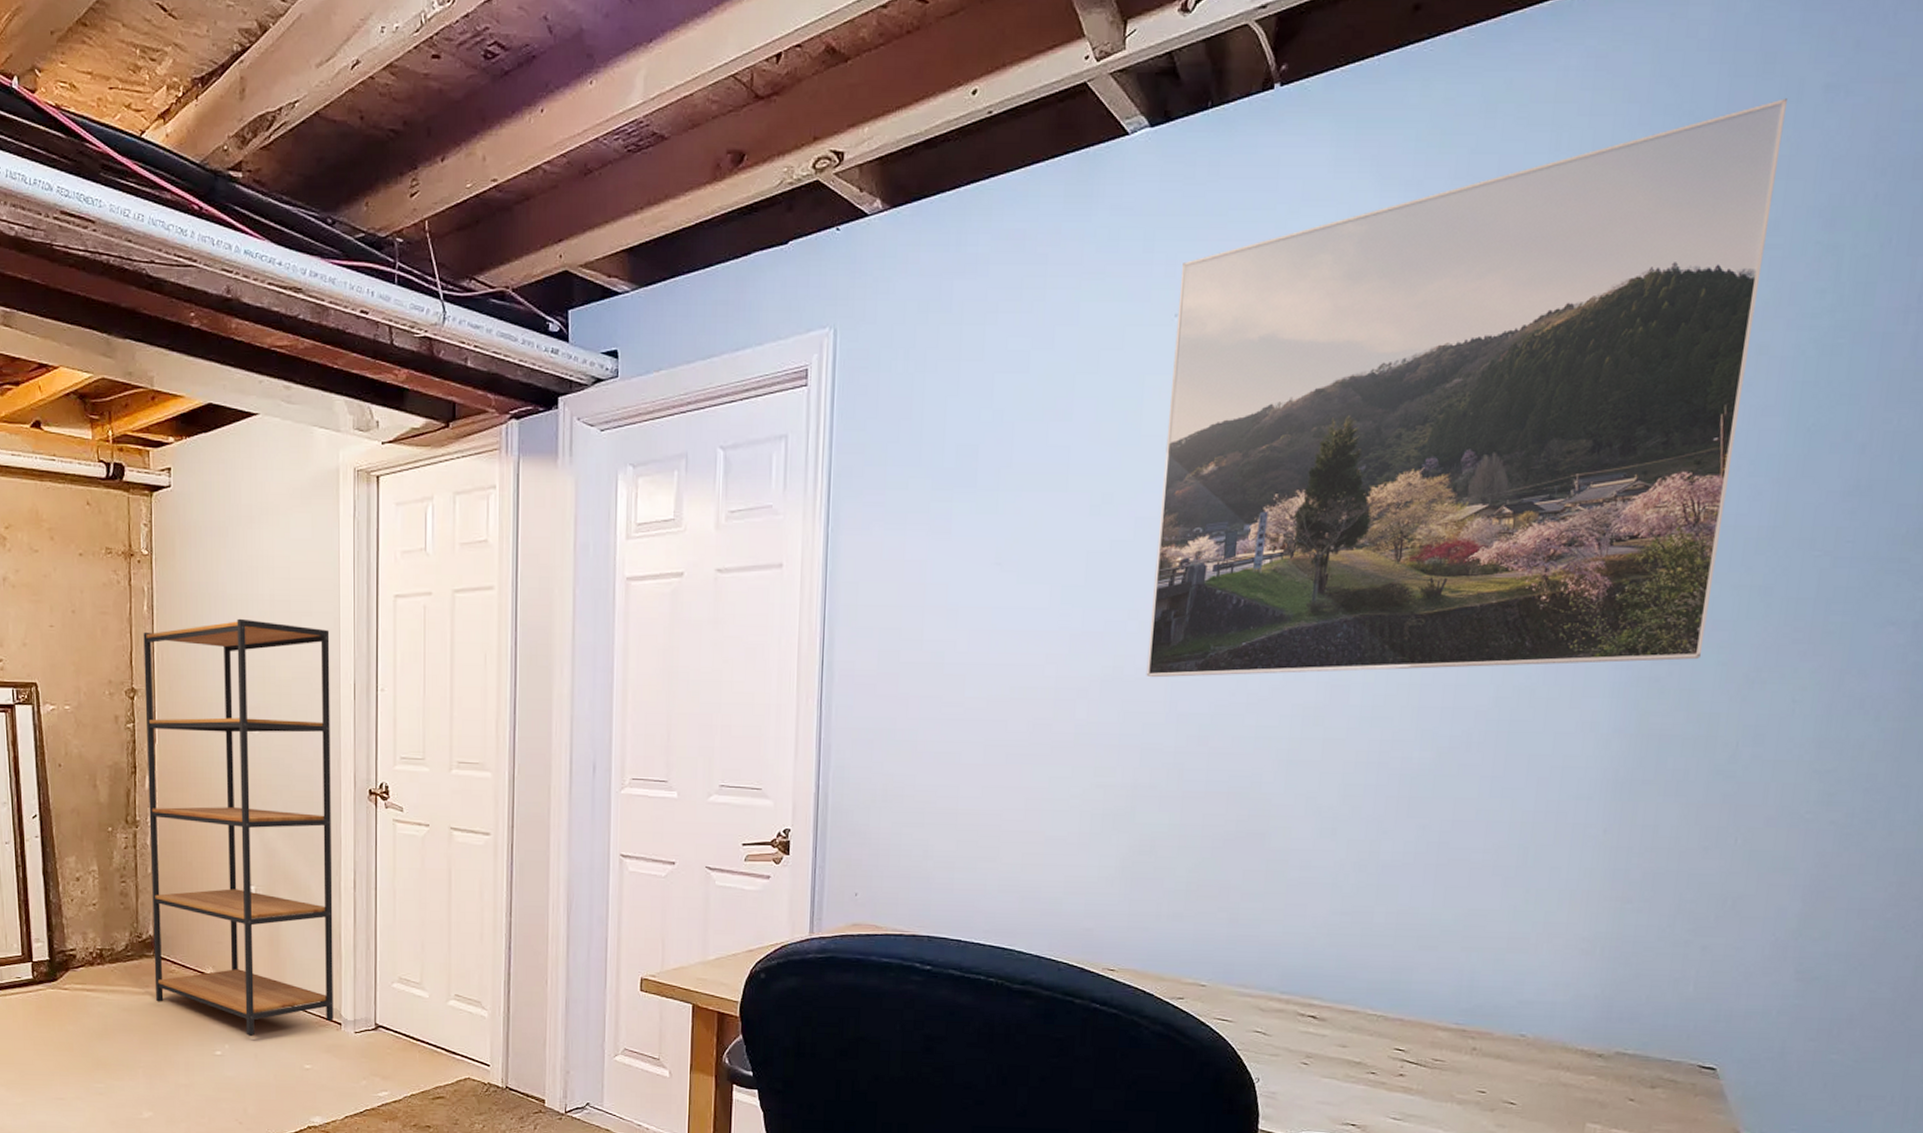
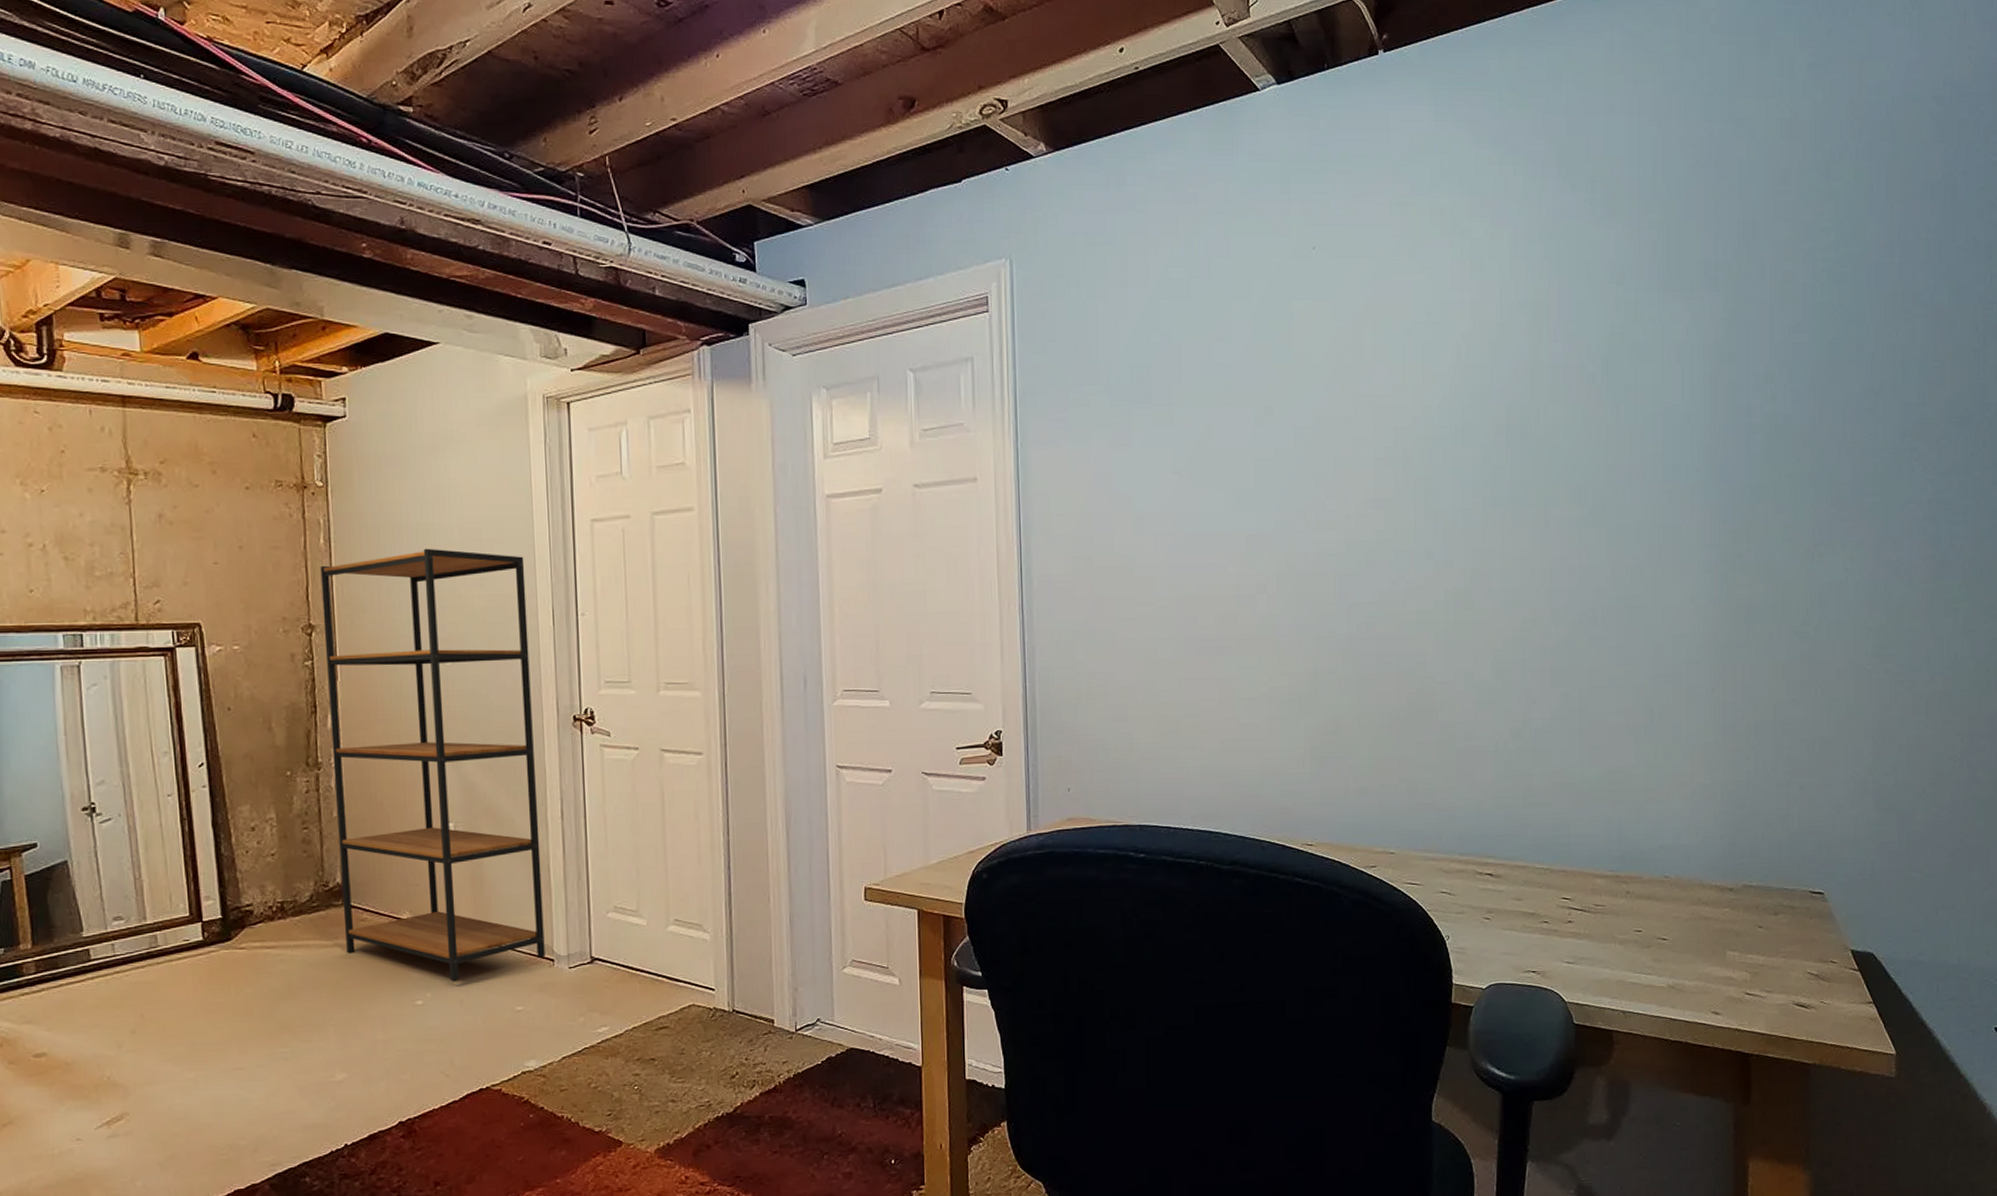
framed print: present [1146,98,1787,678] -> none [1315,74,1782,572]

